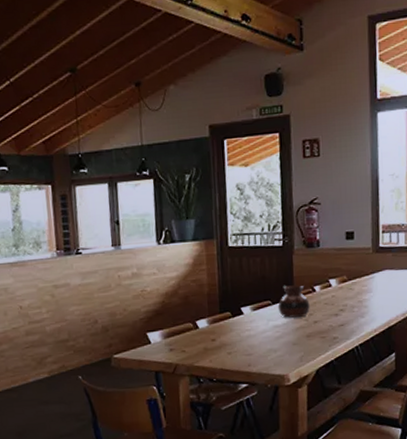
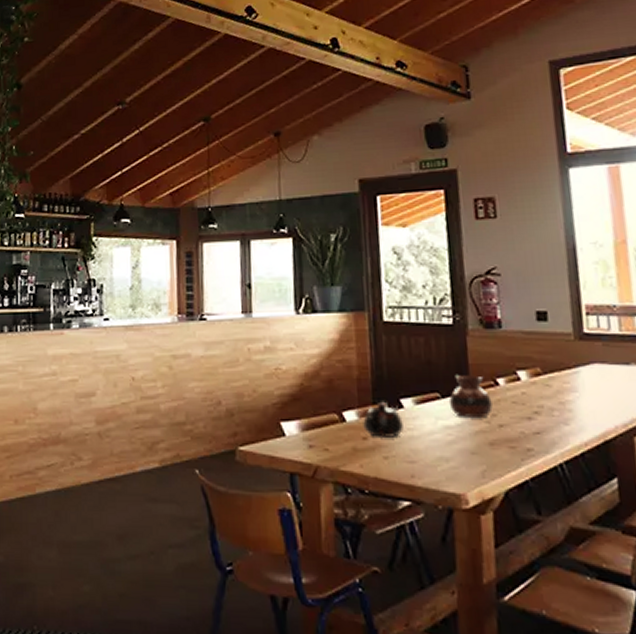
teapot: none [212,310,243,338] -> present [363,401,404,437]

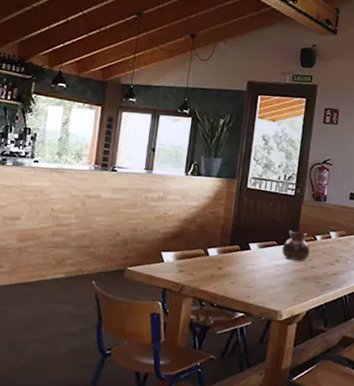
teapot: present [363,401,404,437] -> none [220,244,249,270]

